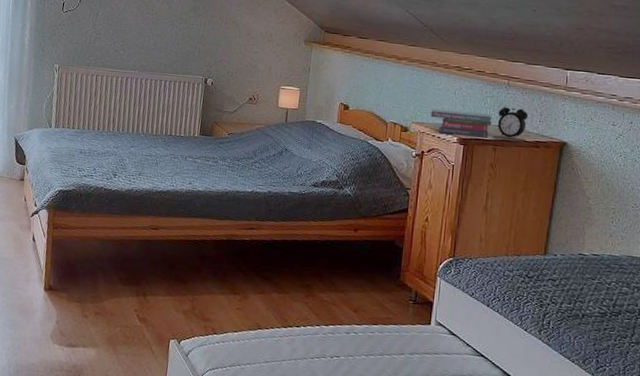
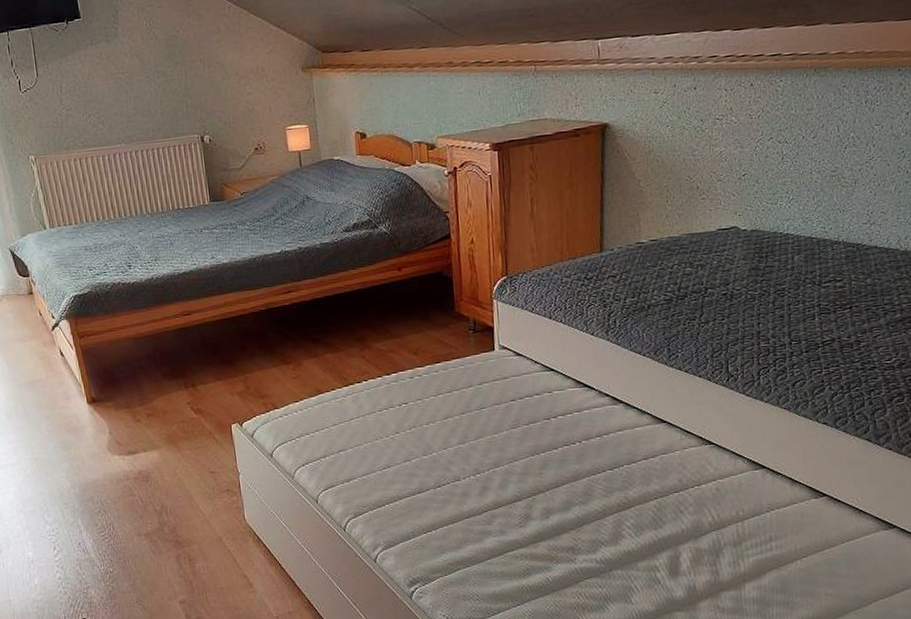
books: present [431,108,492,138] -> none [456,109,525,143]
alarm clock: present [492,105,529,142] -> none [527,92,565,137]

